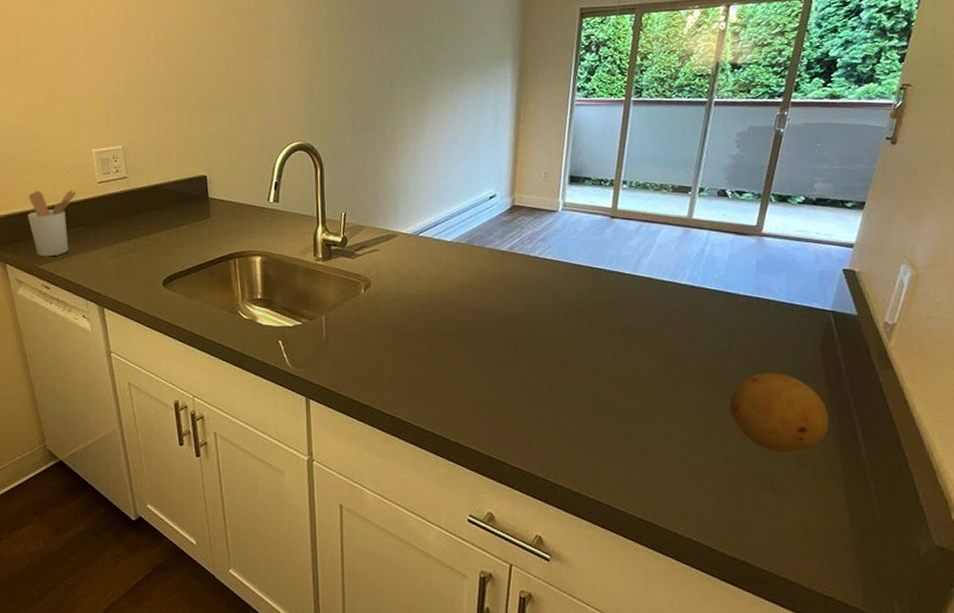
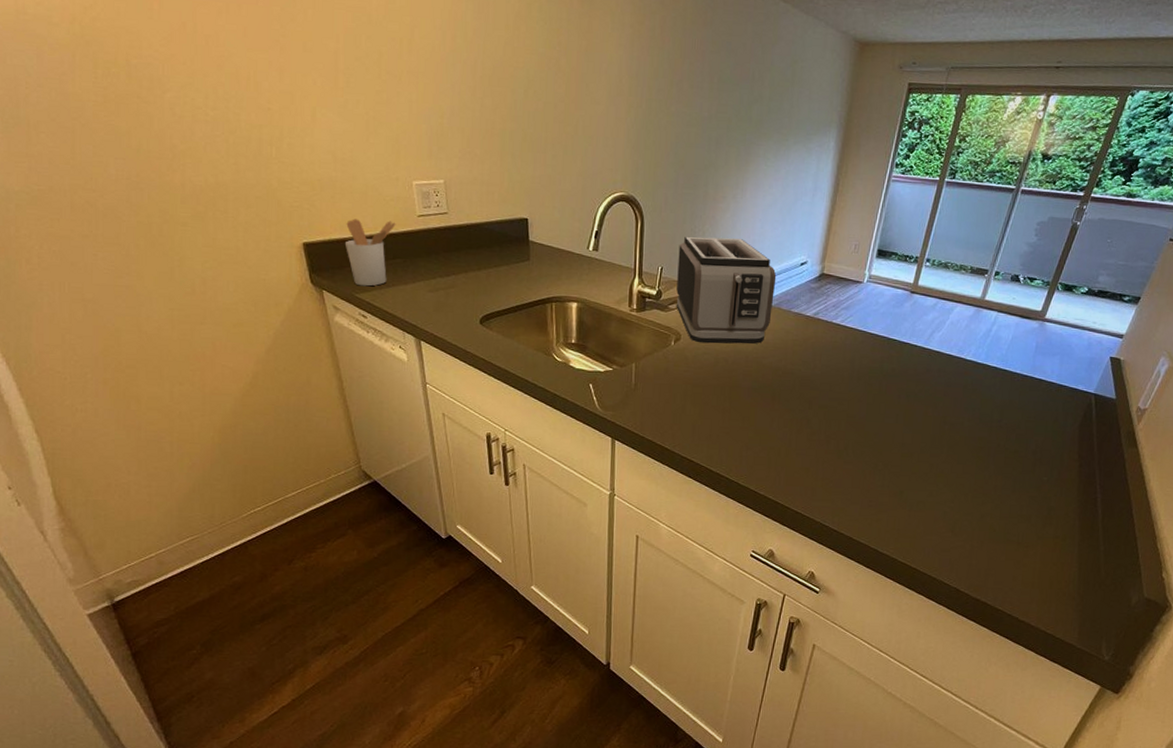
toaster: none [361,177,466,289] -> present [676,236,777,344]
fruit: present [730,373,829,454] -> none [992,444,1076,515]

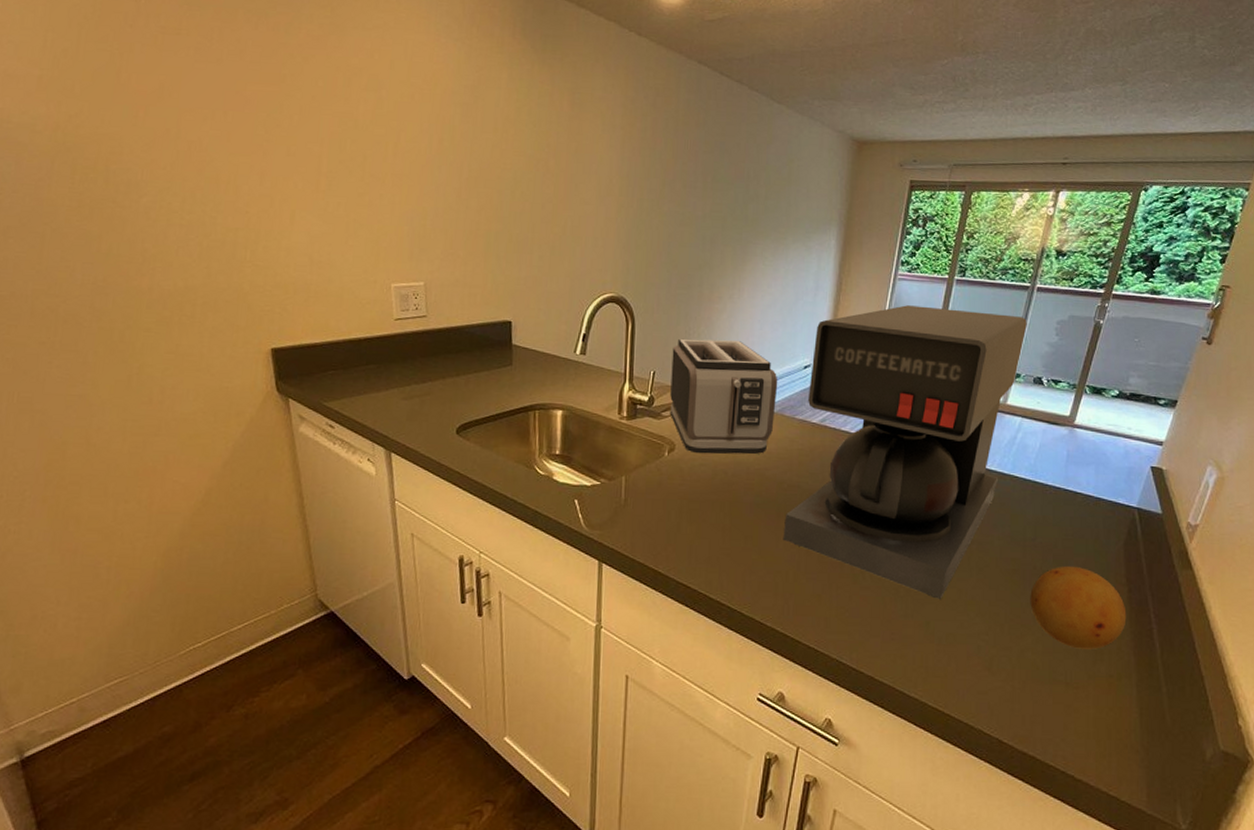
utensil holder: present [344,218,396,287] -> none [315,323,372,394]
coffee maker: none [776,206,1010,472] -> present [783,305,1027,599]
fruit: none [992,444,1076,515] -> present [1030,566,1127,650]

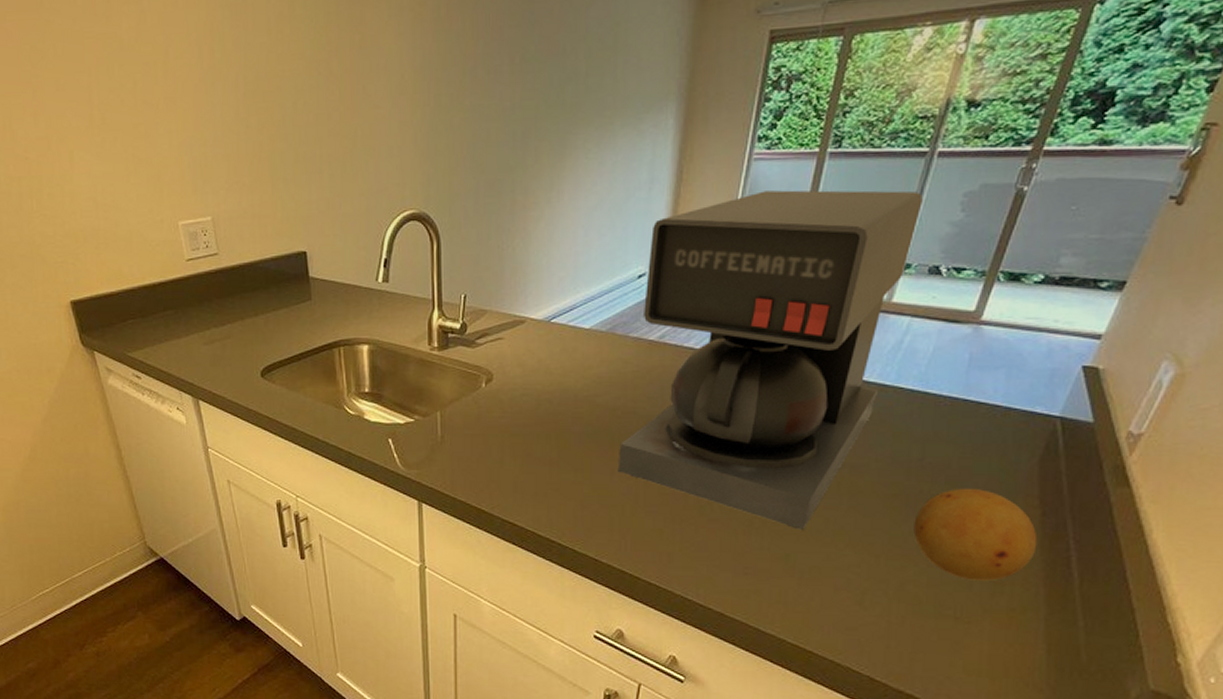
toaster: present [670,338,778,455] -> none [484,252,608,383]

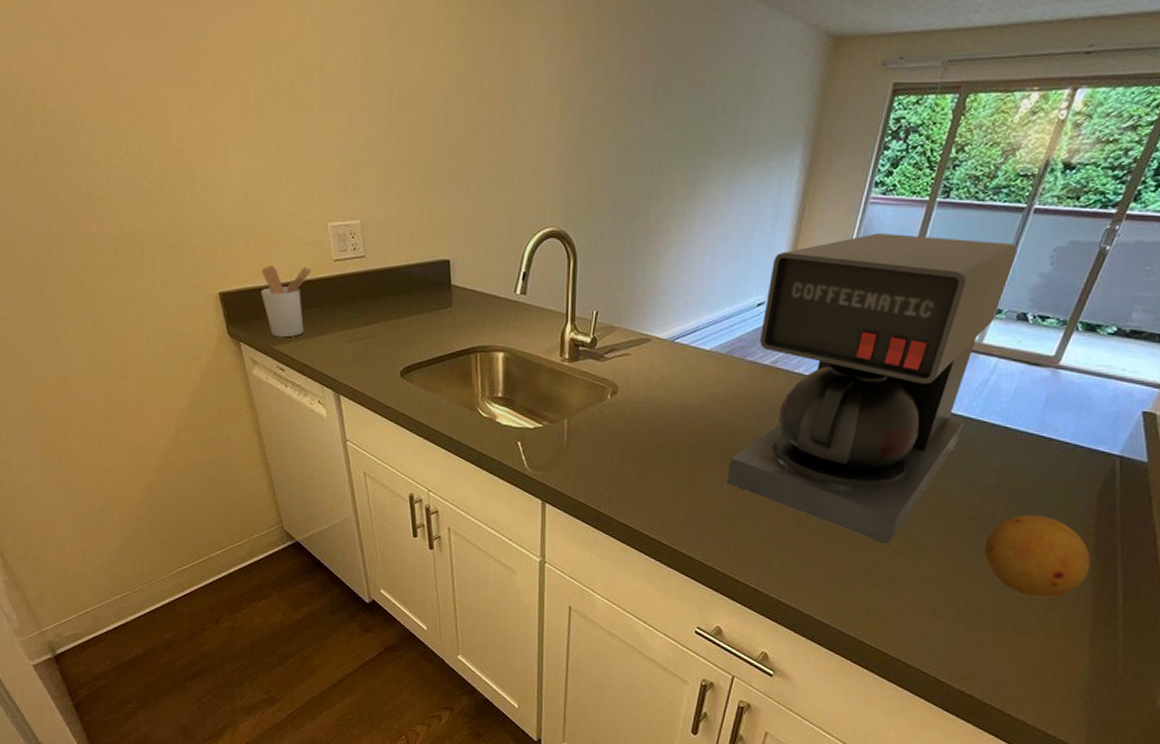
utensil holder: none [112,268,164,344] -> present [260,265,312,338]

